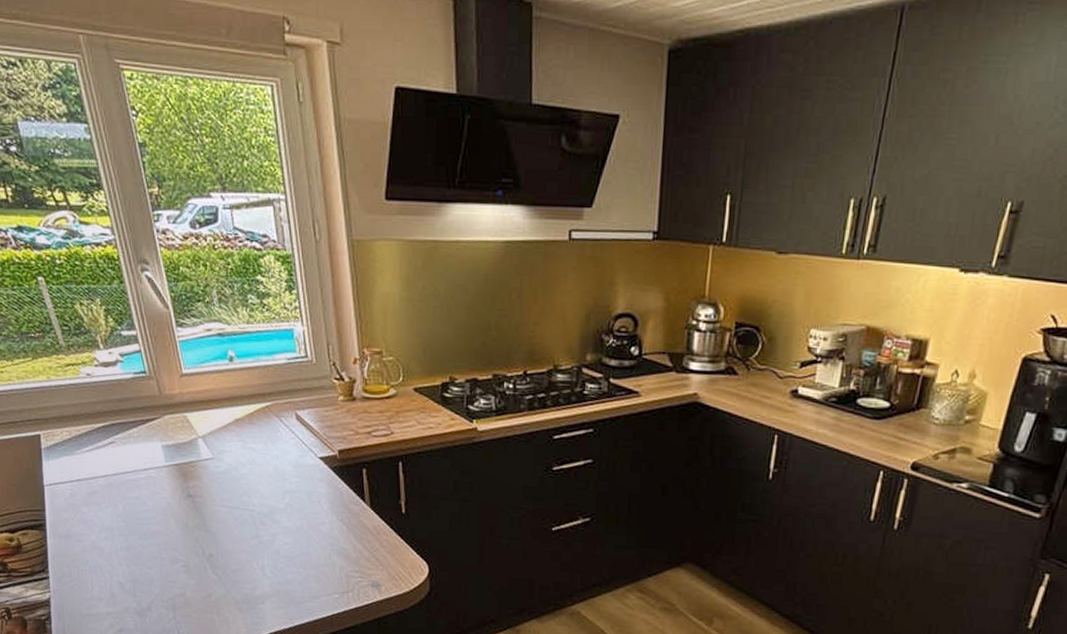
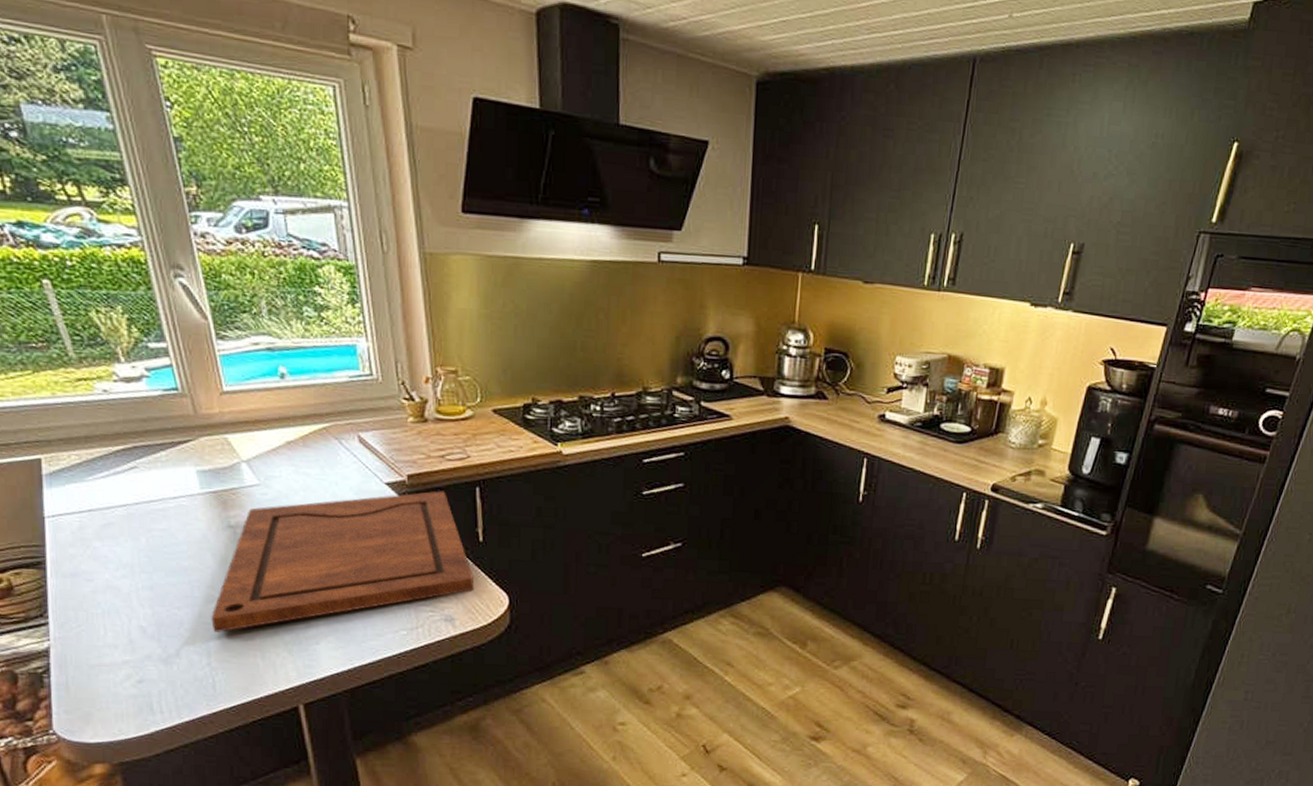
cutting board: none [175,465,398,590] -> present [211,491,475,632]

